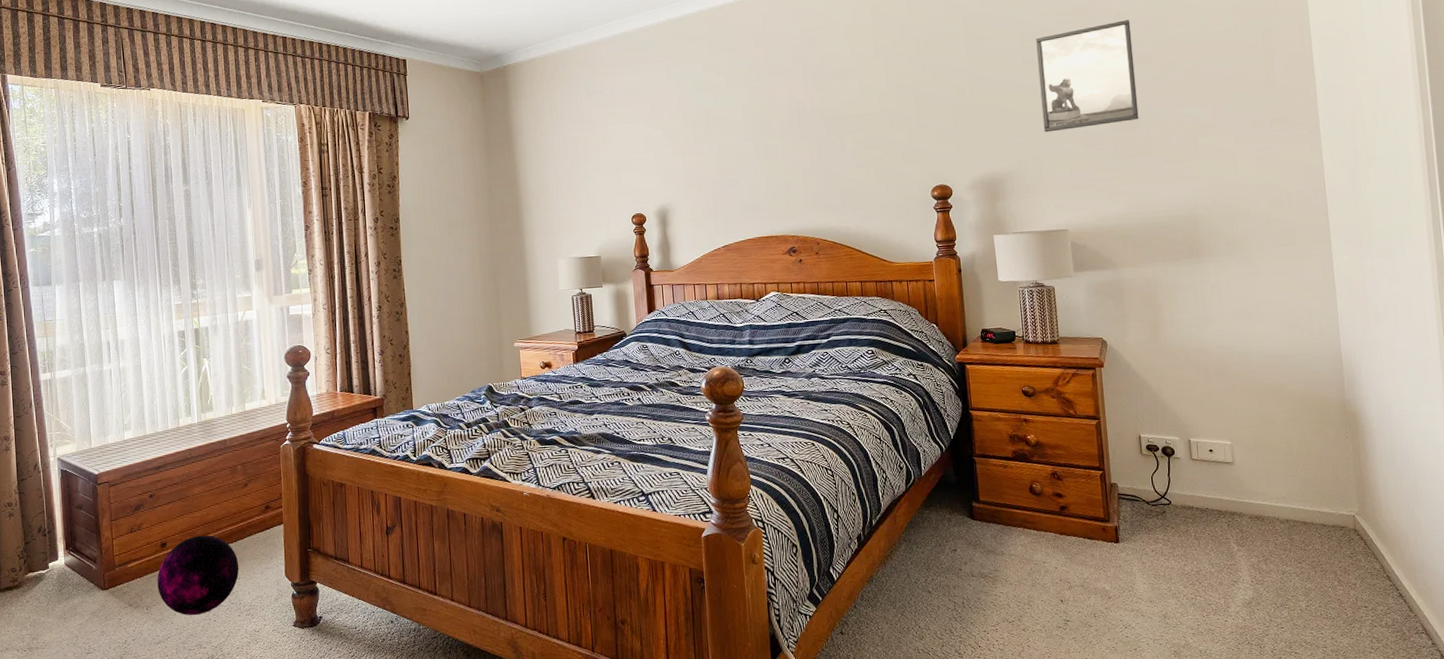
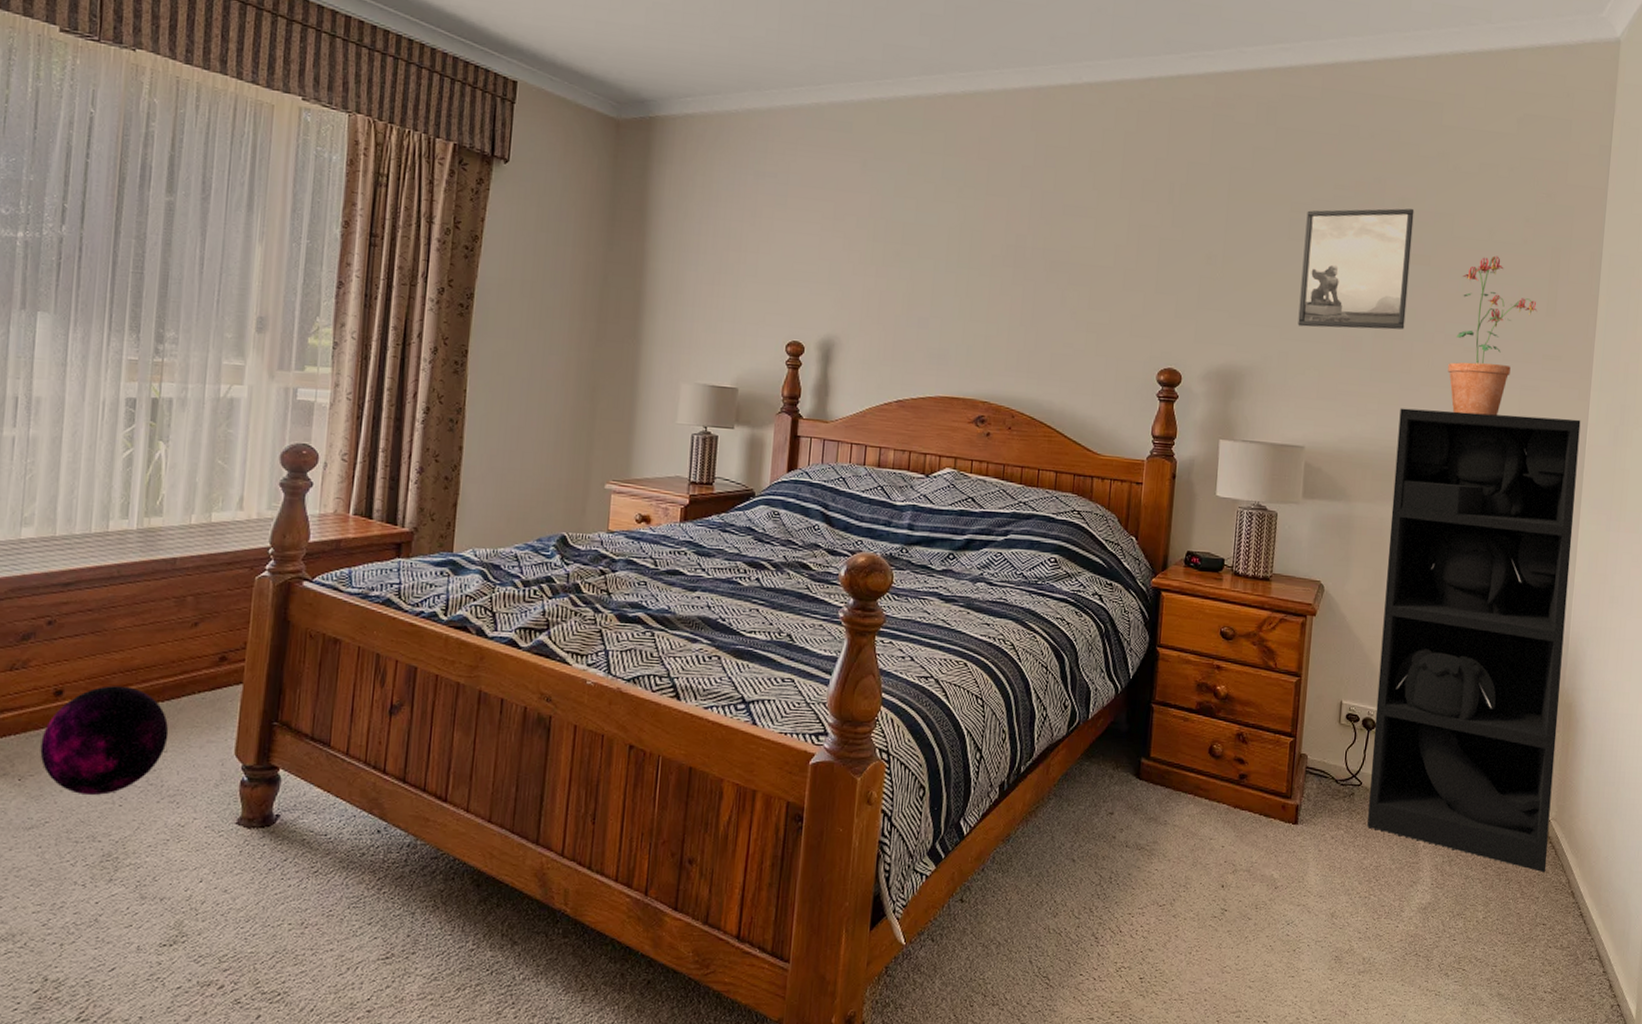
shelving unit: none [1148,168,1359,562] -> present [1367,408,1581,873]
potted plant: none [1183,44,1258,180] -> present [1448,255,1538,416]

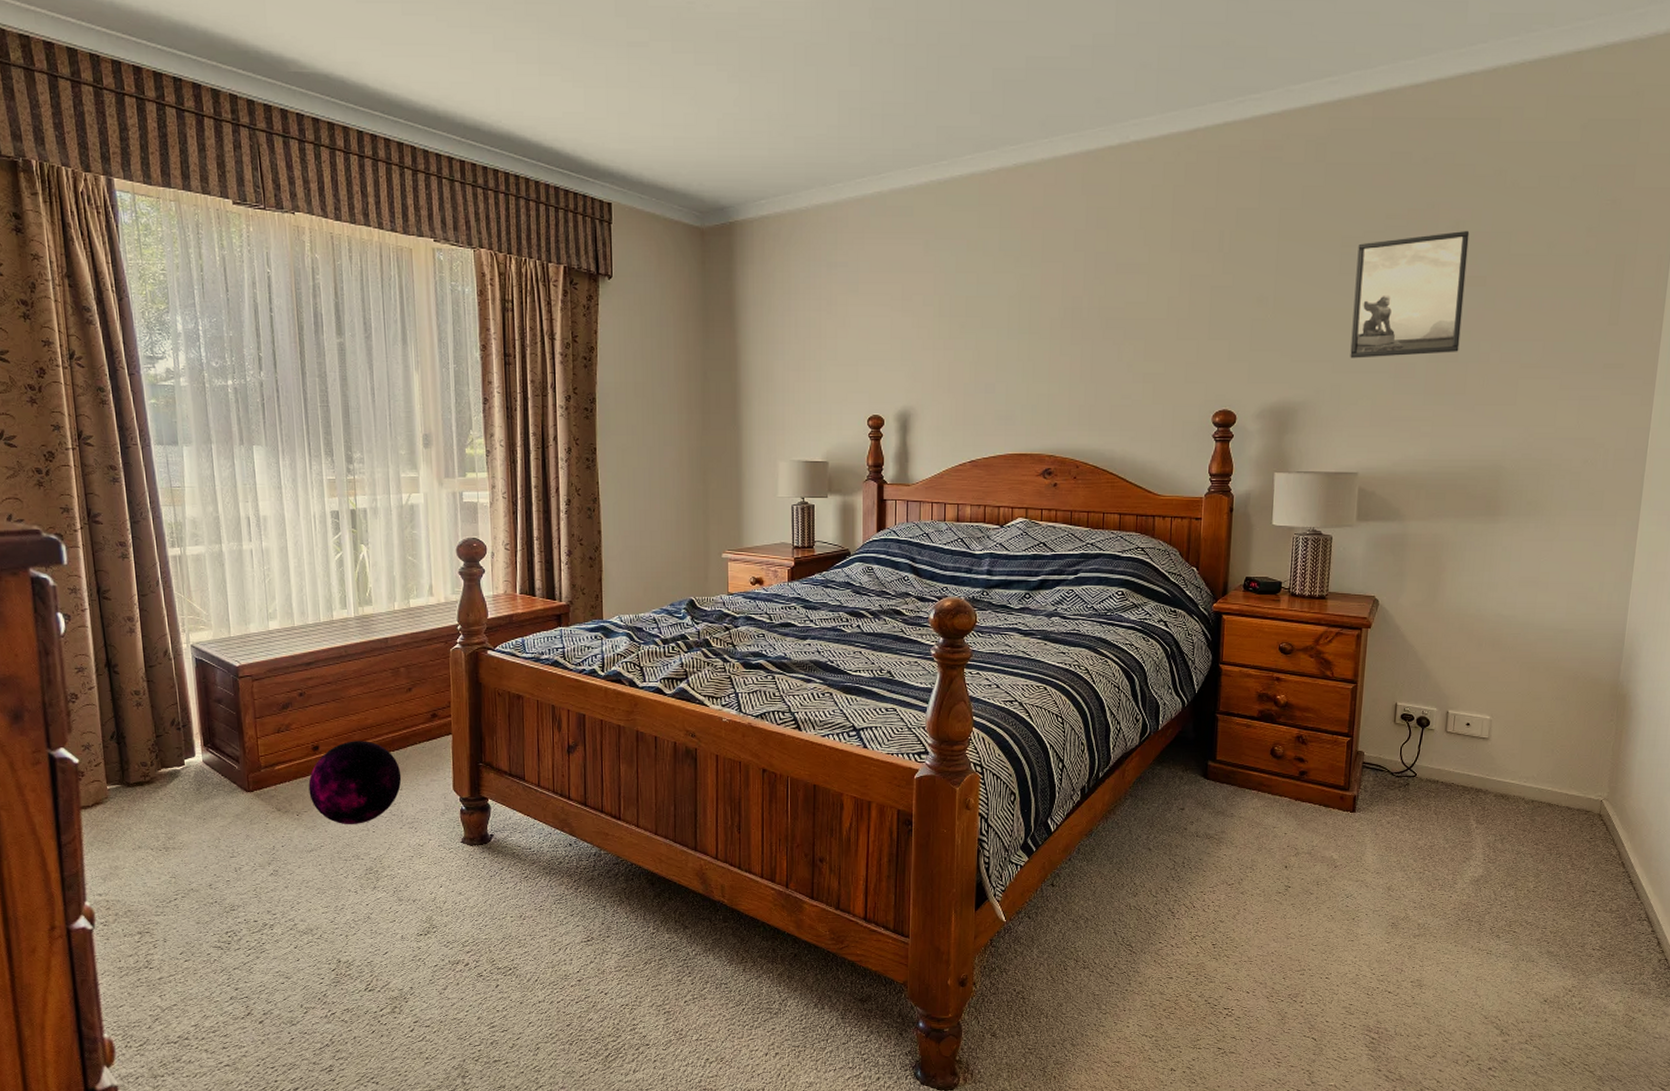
shelving unit: present [1367,408,1581,873] -> none [1422,425,1643,847]
potted plant: present [1448,255,1538,416] -> none [1503,269,1599,428]

